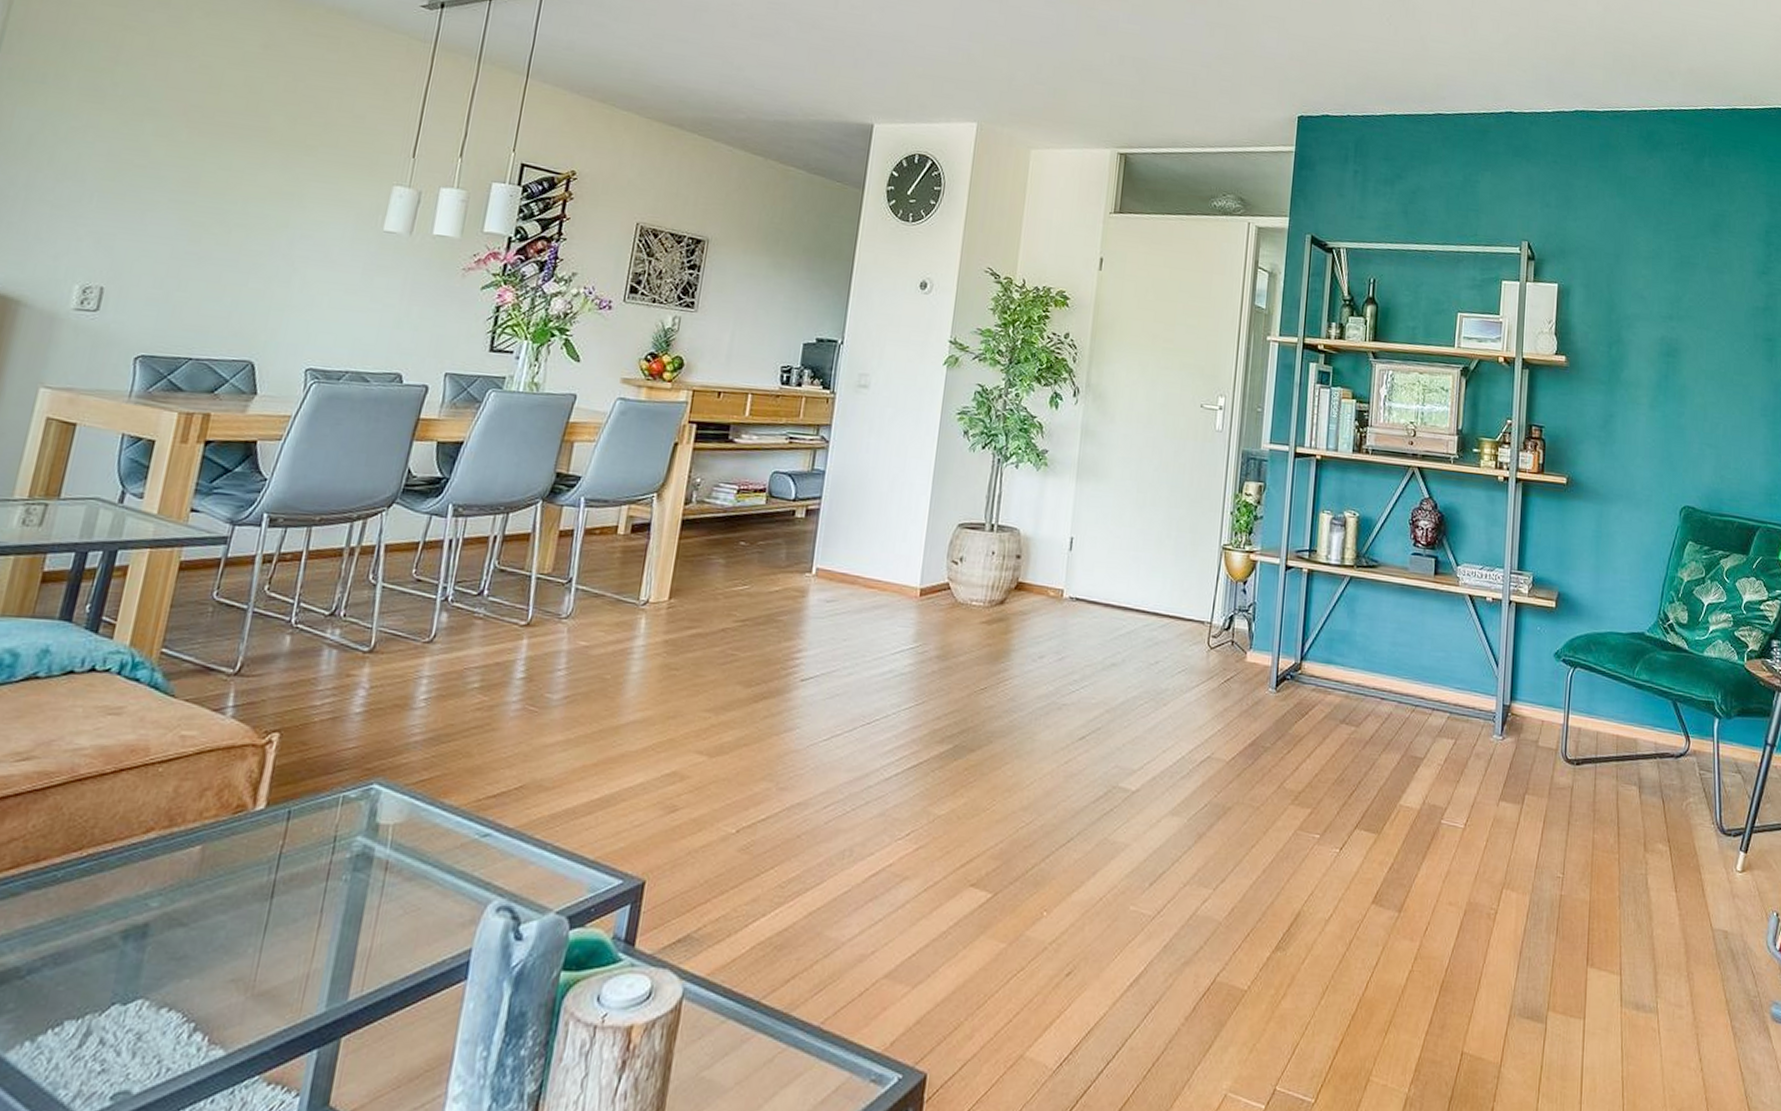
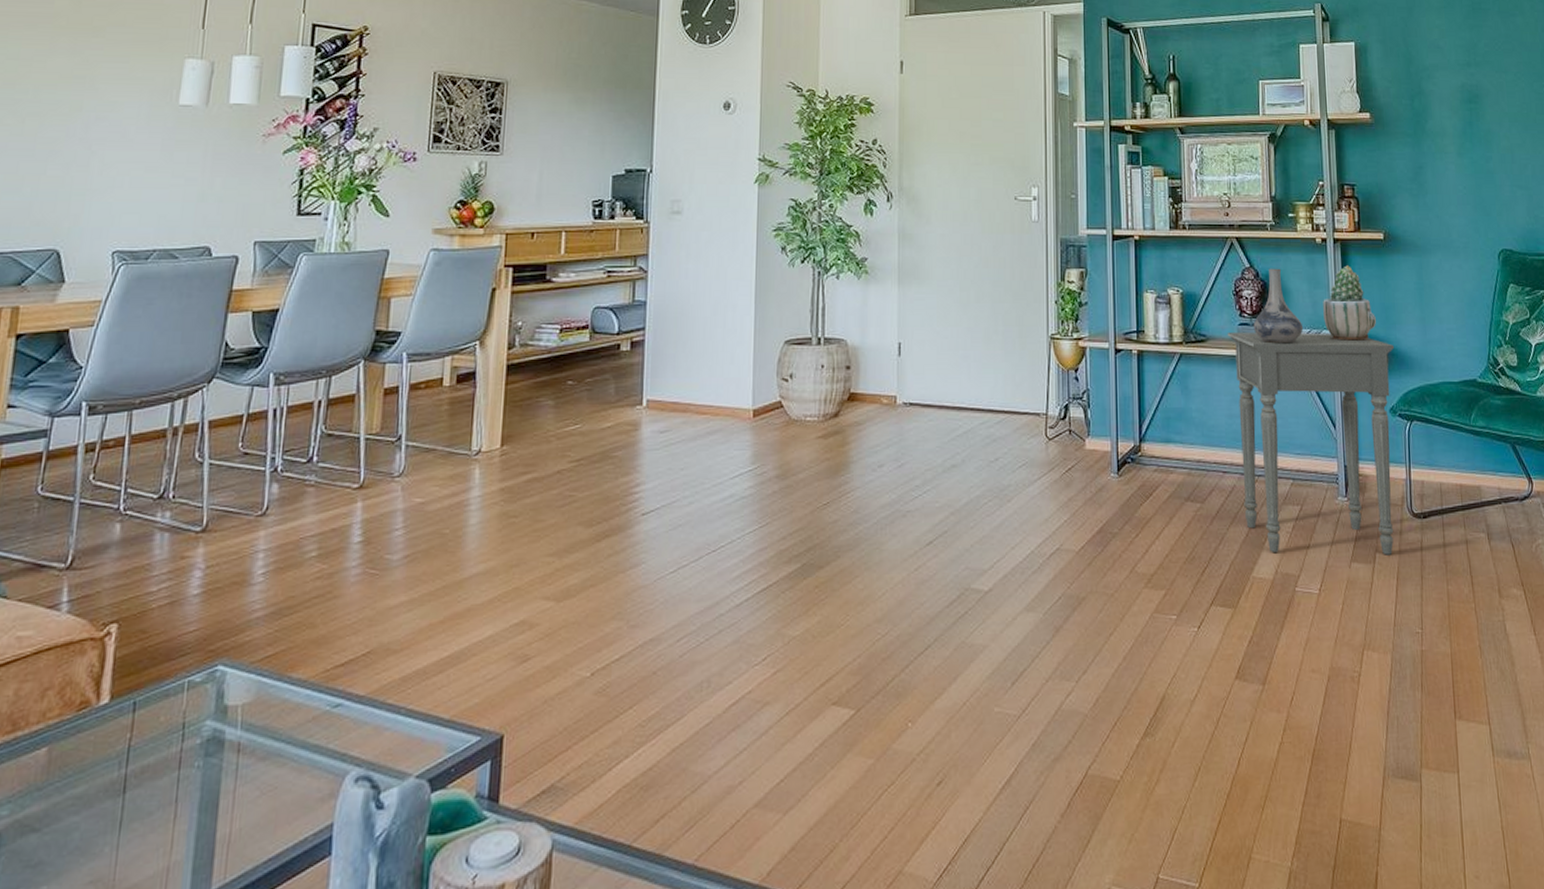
side table: none [1398,561,1565,798] -> present [1227,333,1394,555]
decorative vase: none [1426,501,1477,577] -> present [1253,268,1304,343]
potted cactus: none [1497,506,1551,583] -> present [1323,265,1377,341]

